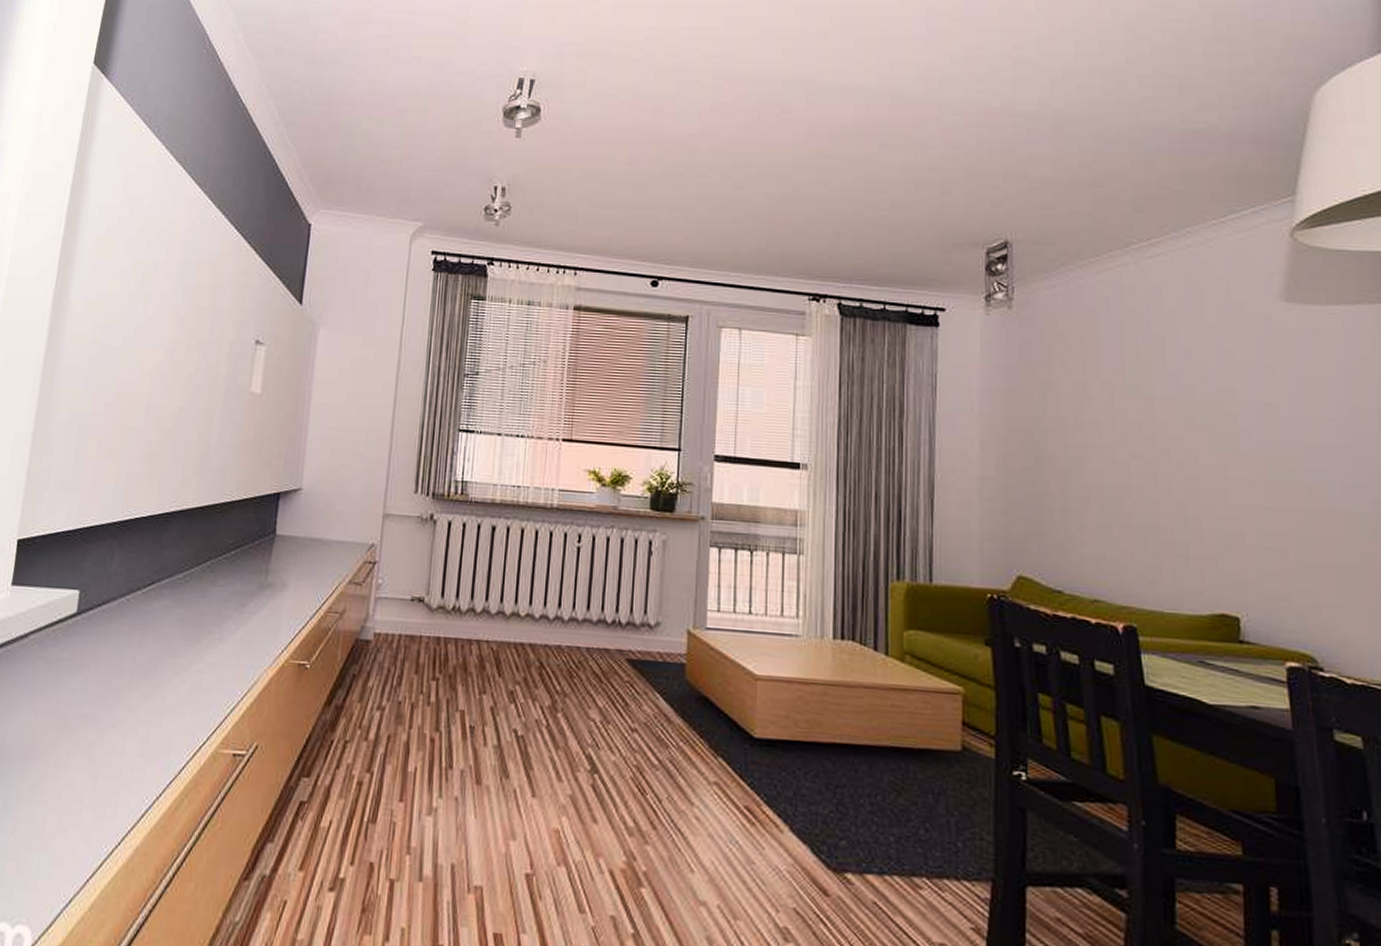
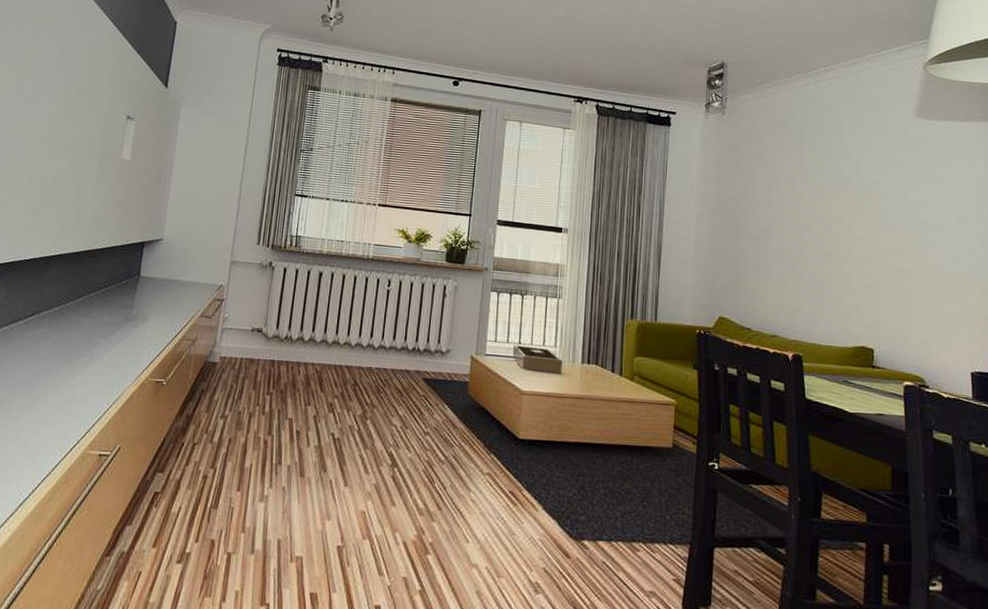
tray: none [741,615,808,654] -> present [512,345,562,374]

